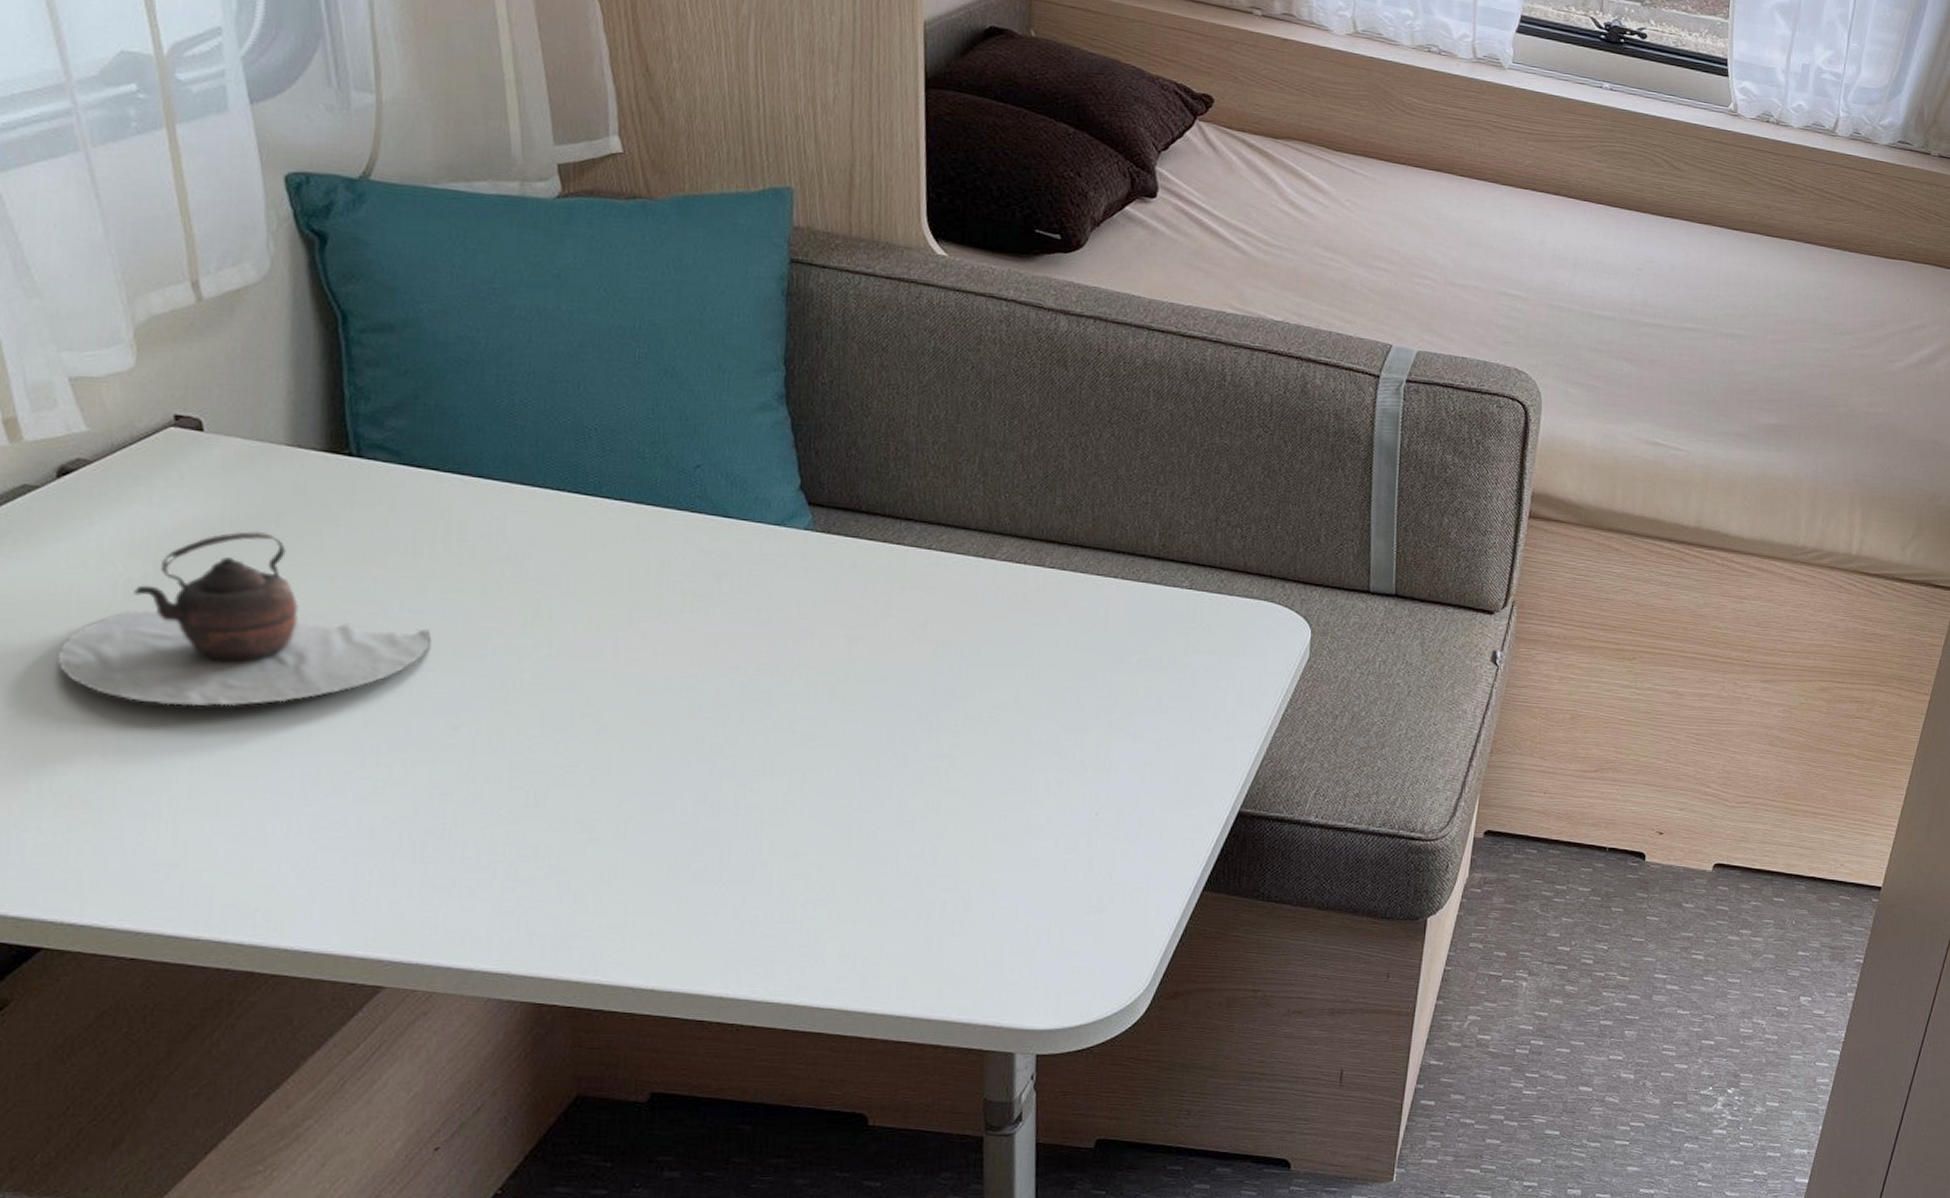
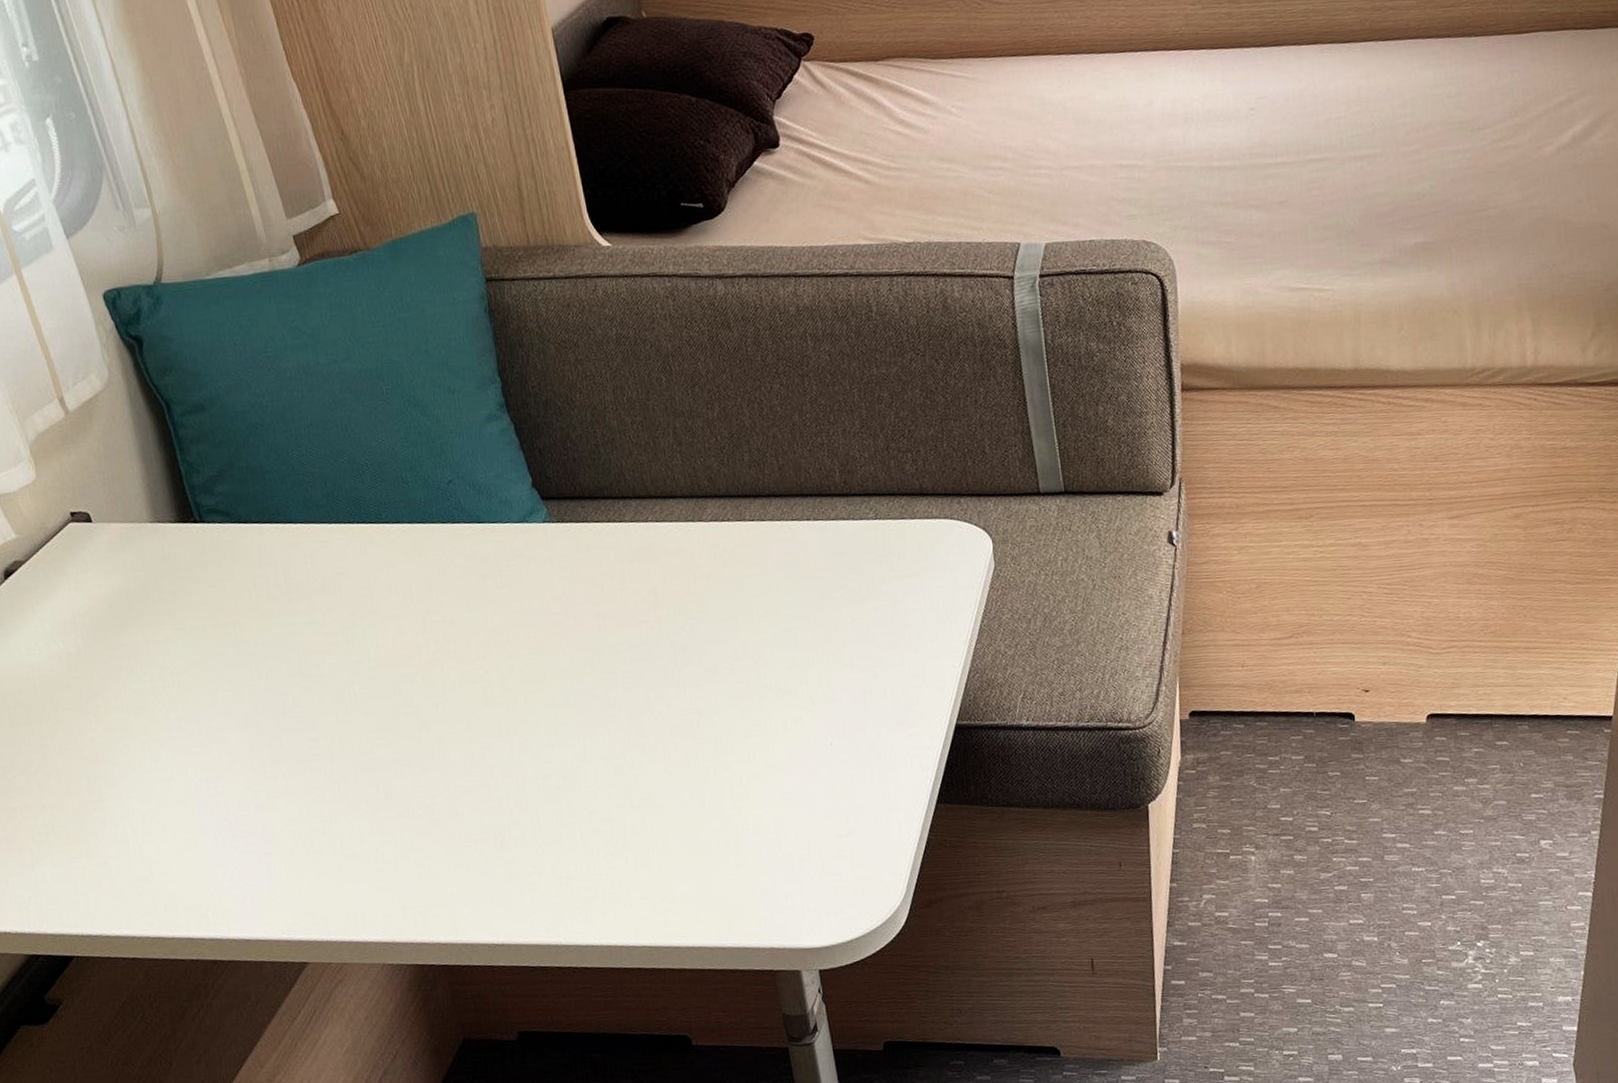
teapot: present [57,530,430,707] -> none [35,597,283,752]

